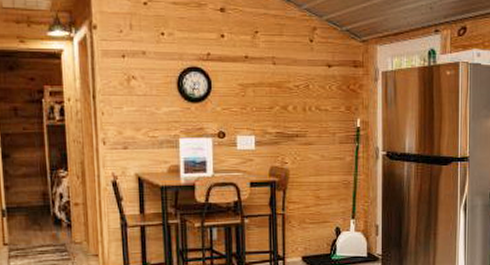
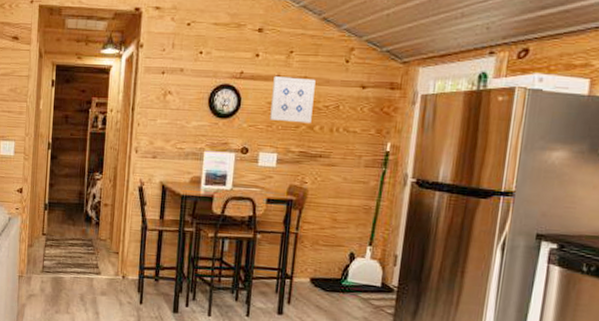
wall art: none [242,57,284,104] -> present [270,76,316,124]

